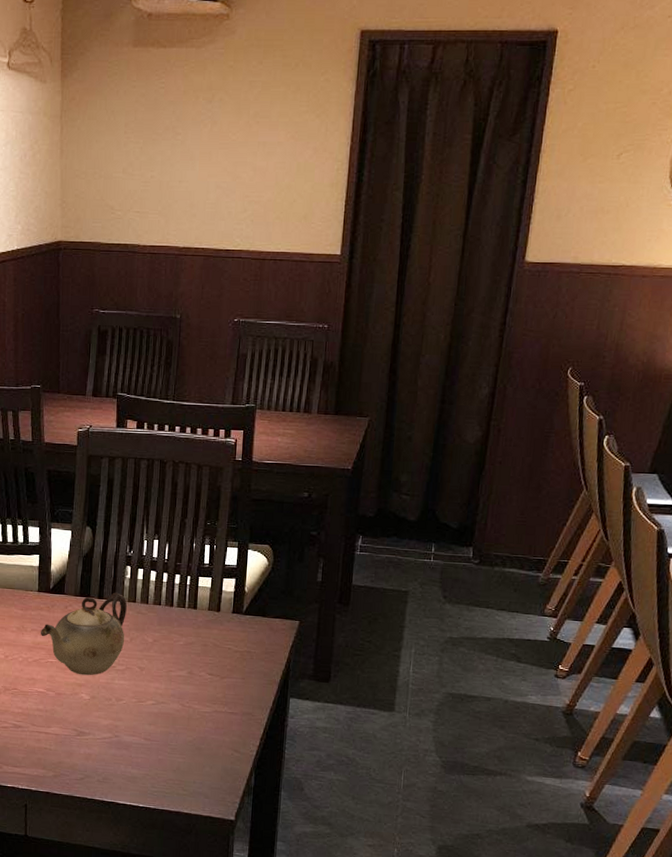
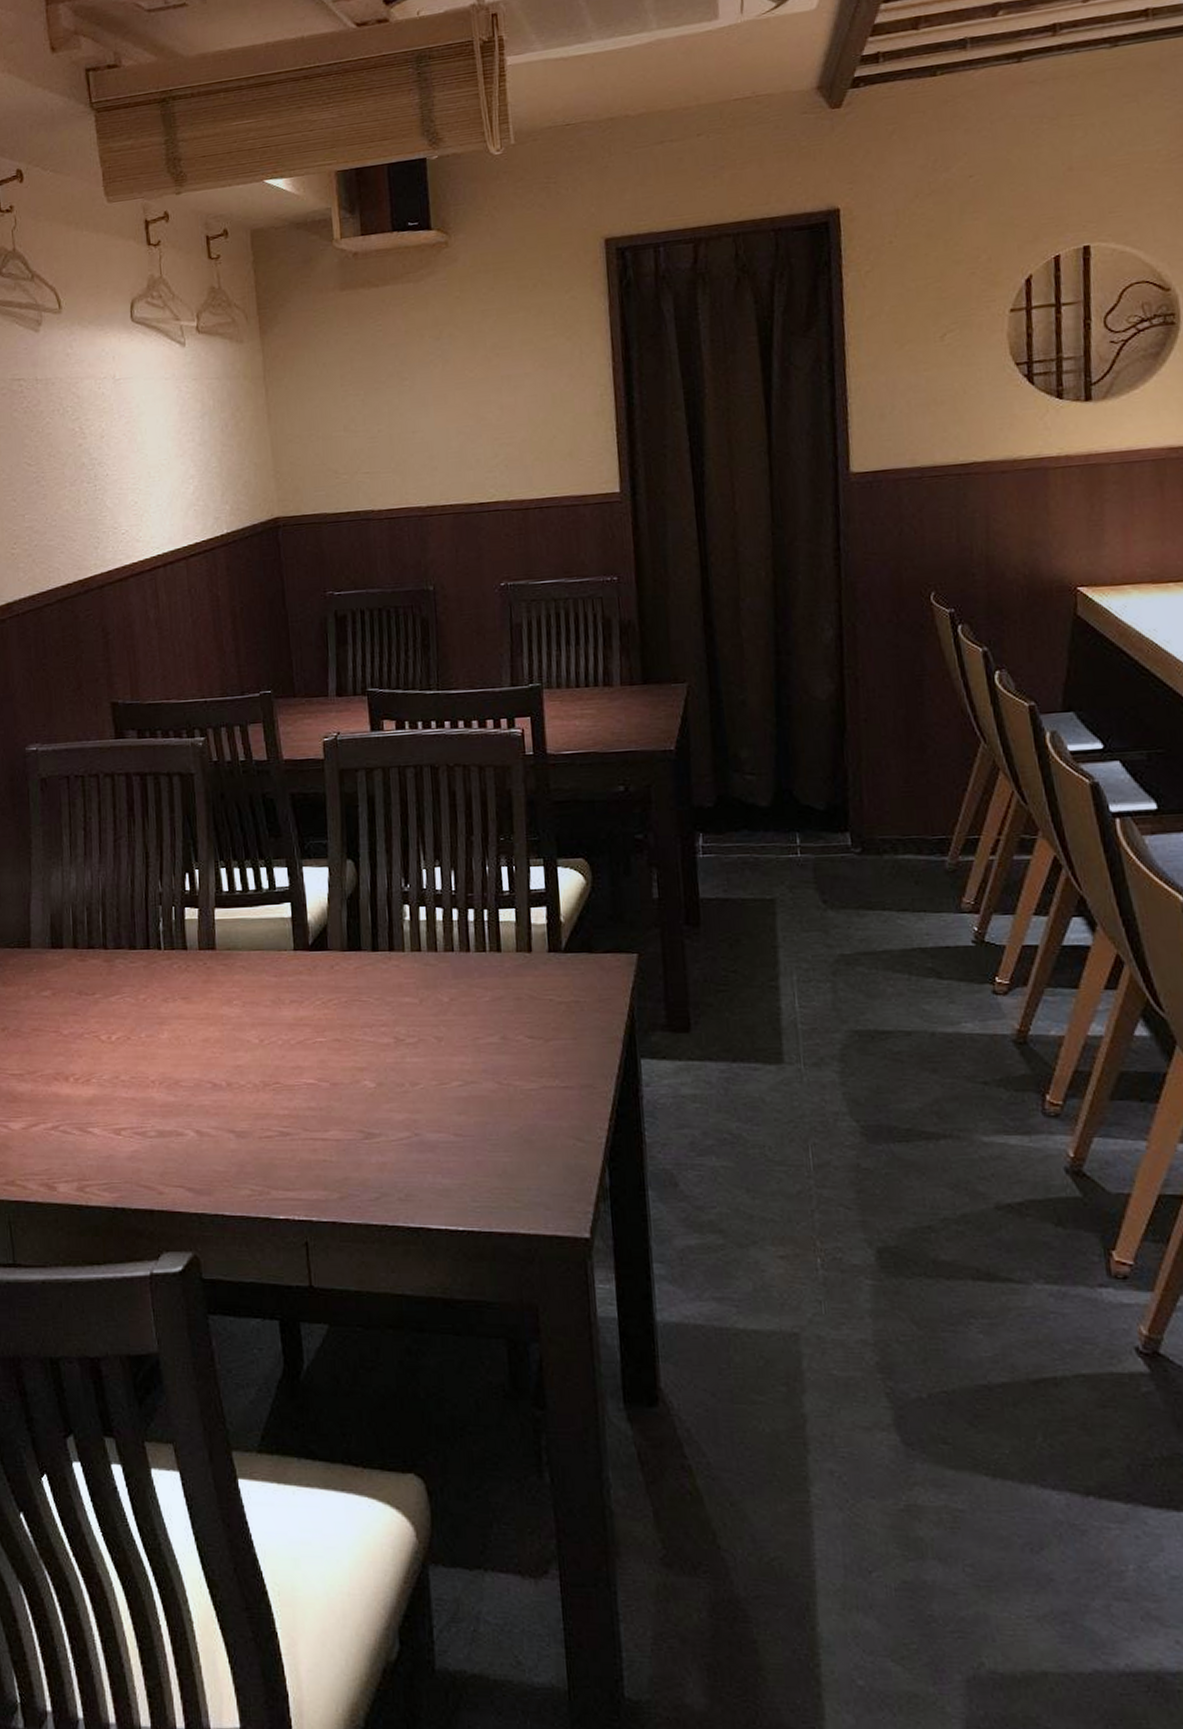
teapot: present [40,592,127,676] -> none [301,941,413,1056]

